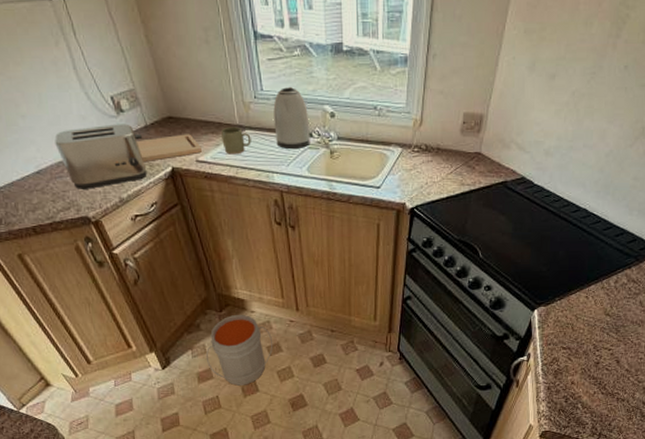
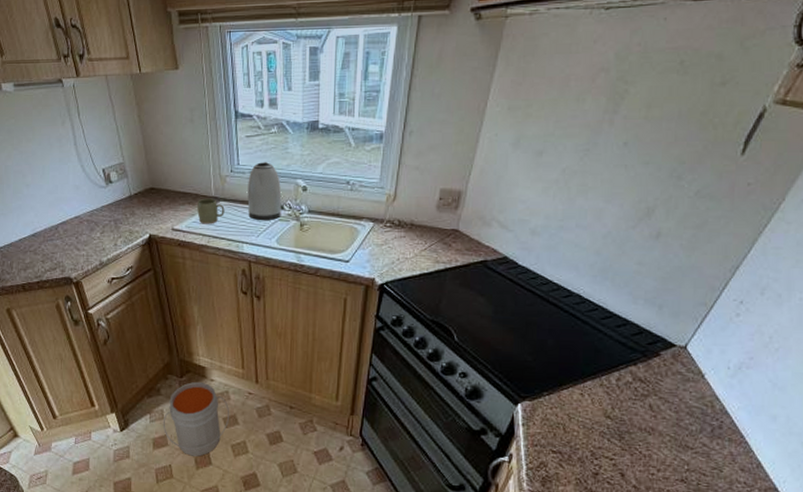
toaster: present [54,124,147,189] -> none [51,193,127,252]
cutting board: present [136,134,202,163] -> none [120,204,178,229]

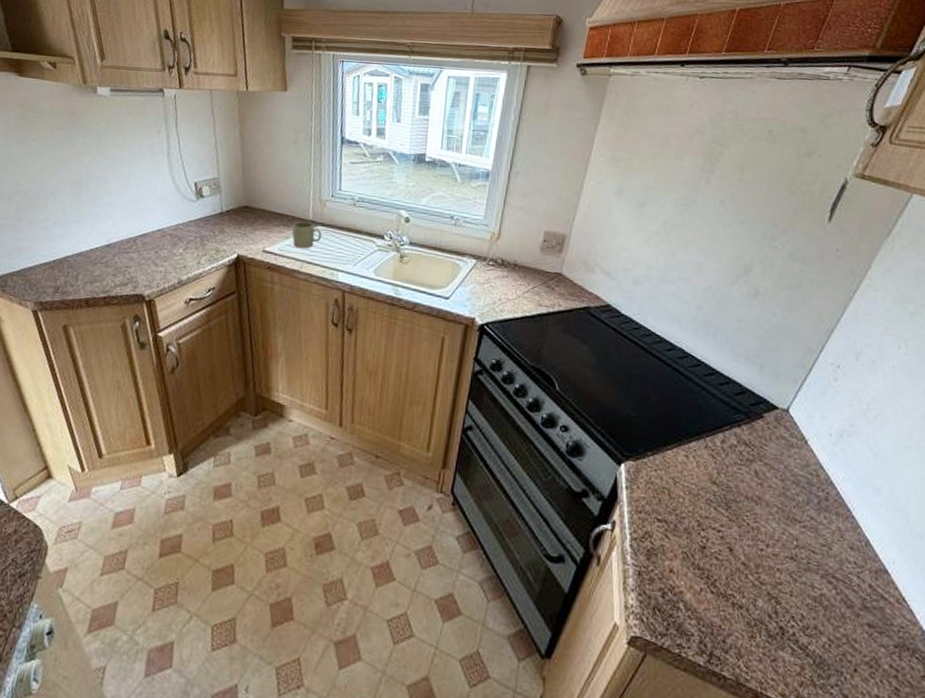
bucket: present [163,381,230,457] -> none [228,421,307,511]
kettle: present [247,161,282,220] -> none [346,189,383,249]

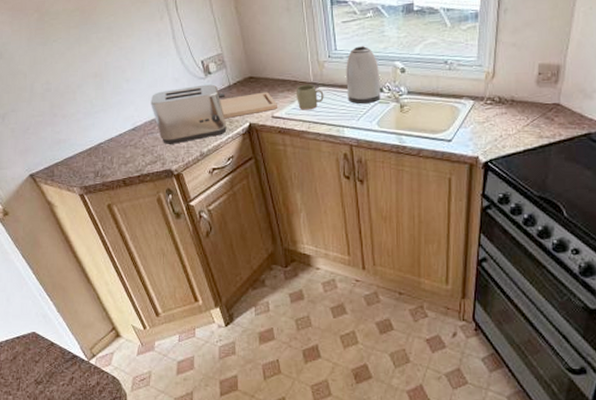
toaster: none [131,207,216,267] -> present [151,84,227,144]
cutting board: none [208,223,271,247] -> present [220,92,277,119]
kettle: none [346,189,383,249] -> present [346,45,381,104]

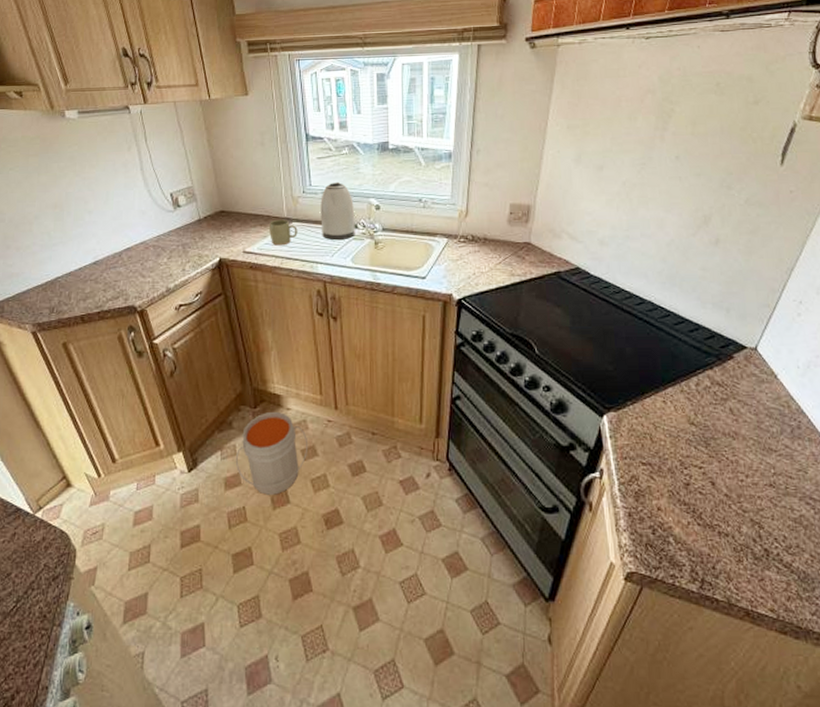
toaster: present [151,84,227,144] -> none [114,217,196,279]
cutting board: present [220,92,277,119] -> none [189,226,249,254]
bucket: none [268,270,338,350] -> present [235,411,309,495]

